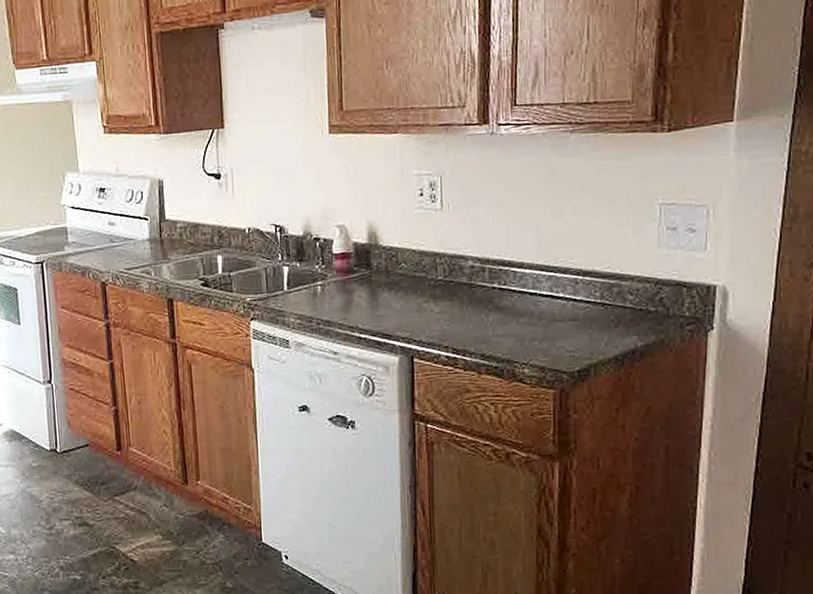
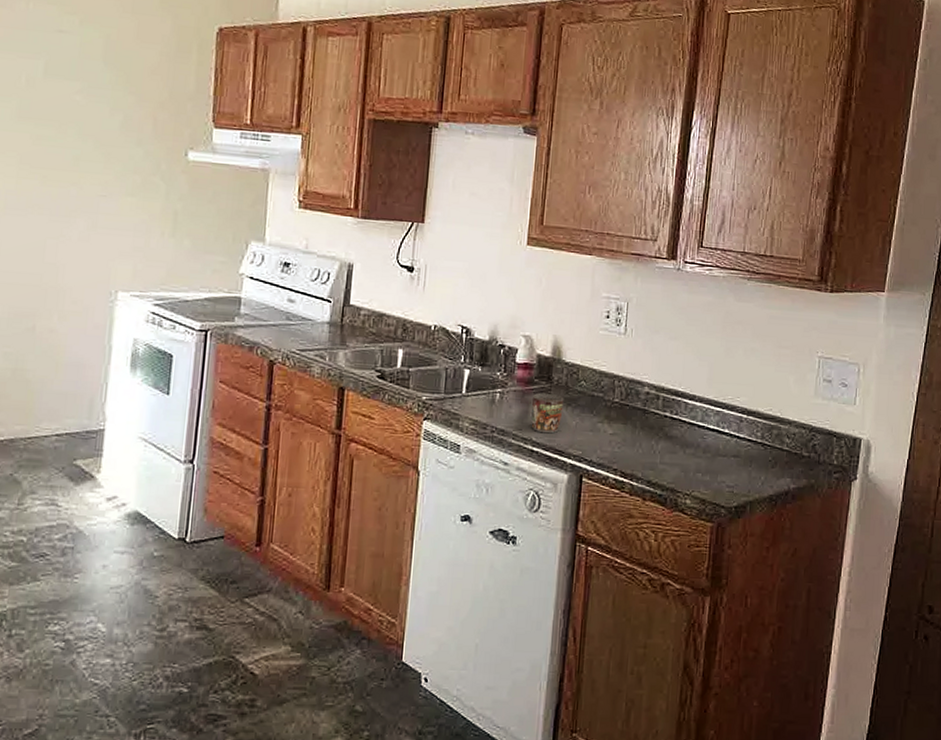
mug: none [354,280,386,320] -> present [531,393,564,434]

